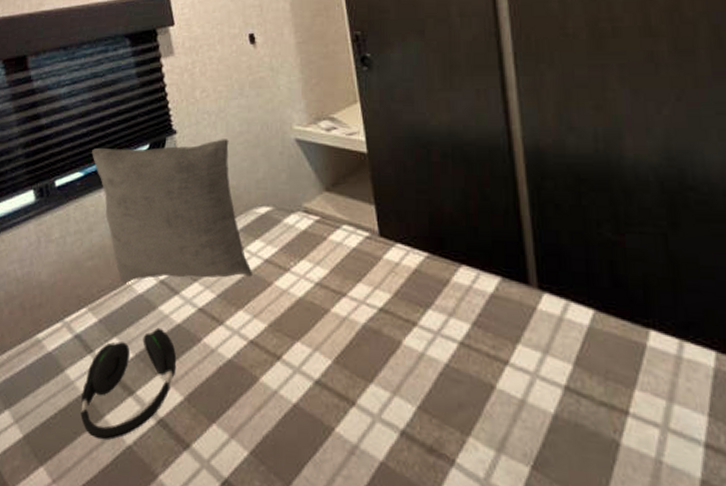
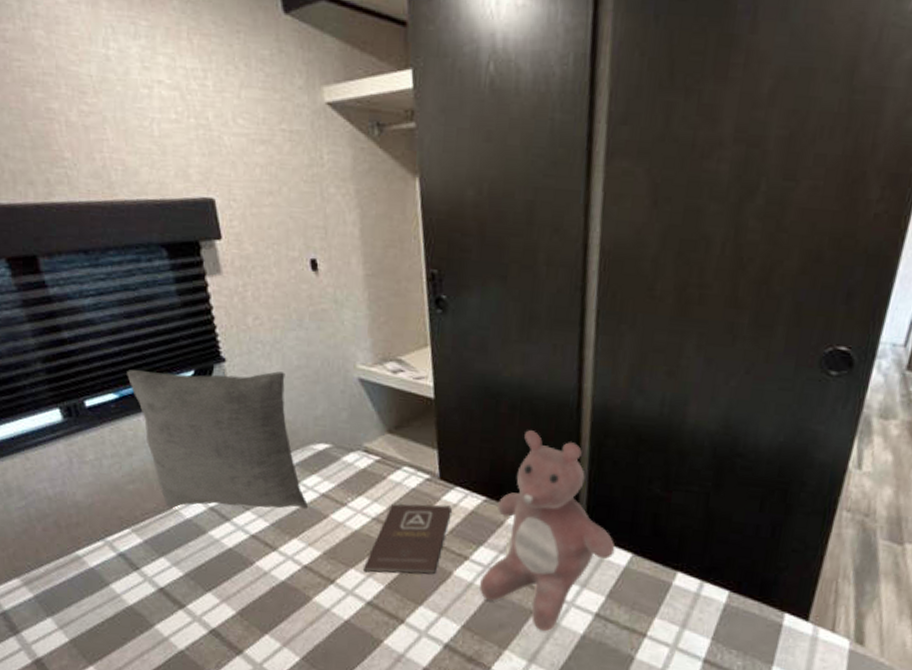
headphones: present [80,327,177,441] -> none [129,550,228,646]
book: none [310,264,394,346] -> present [364,504,452,574]
stuffed animal: none [431,178,574,412] -> present [479,430,615,632]

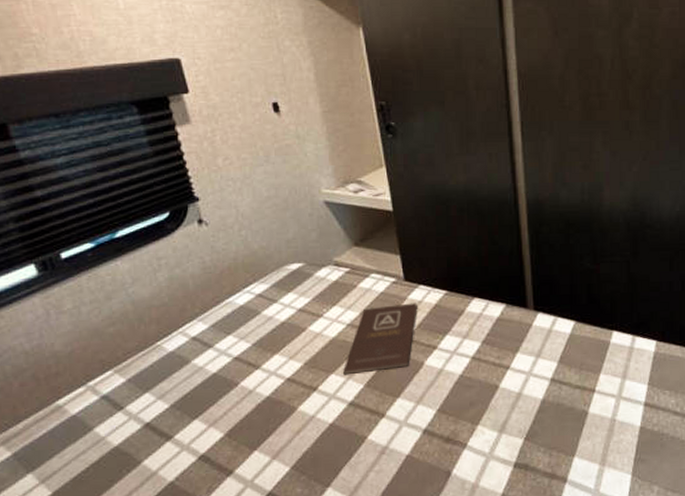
pillow: present [127,369,308,509] -> none [102,204,286,345]
stuffed animal: present [479,430,615,632] -> none [448,228,560,403]

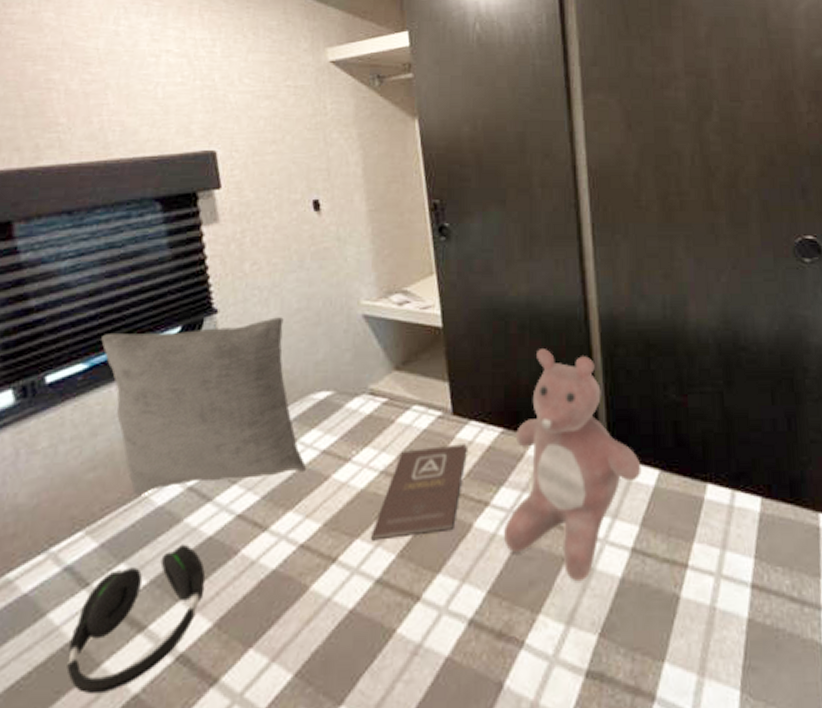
pillow: none [102,204,286,345] -> present [101,317,306,496]
headphones: none [115,378,215,482] -> present [66,544,205,695]
stuffed animal: none [448,228,560,403] -> present [503,349,642,582]

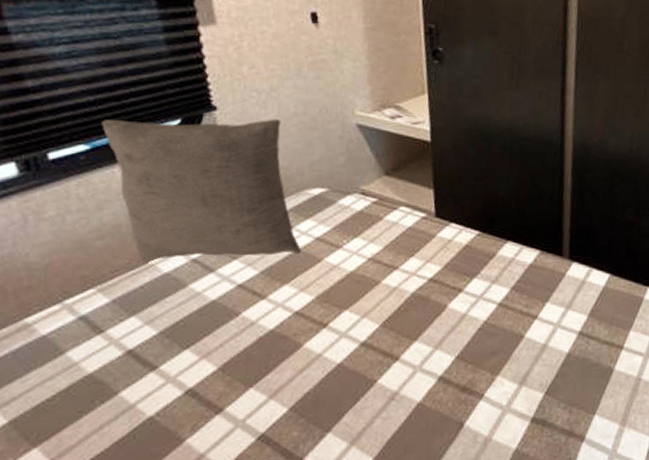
headphones: present [66,544,205,695] -> none [87,304,210,415]
book: present [371,444,467,541] -> none [358,241,447,313]
stuffed animal: present [503,349,642,582] -> none [472,168,595,354]

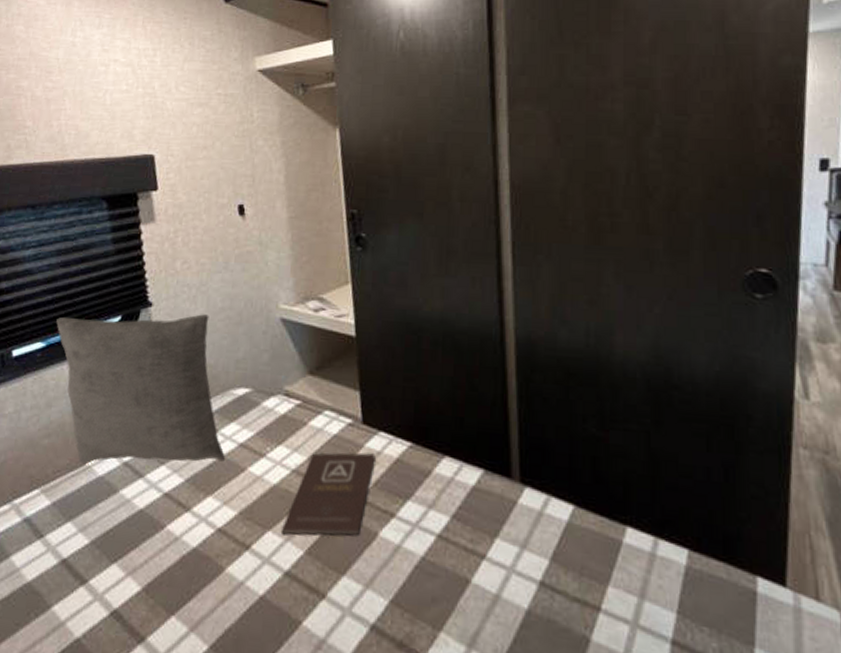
book: none [358,241,447,313] -> present [282,452,376,536]

